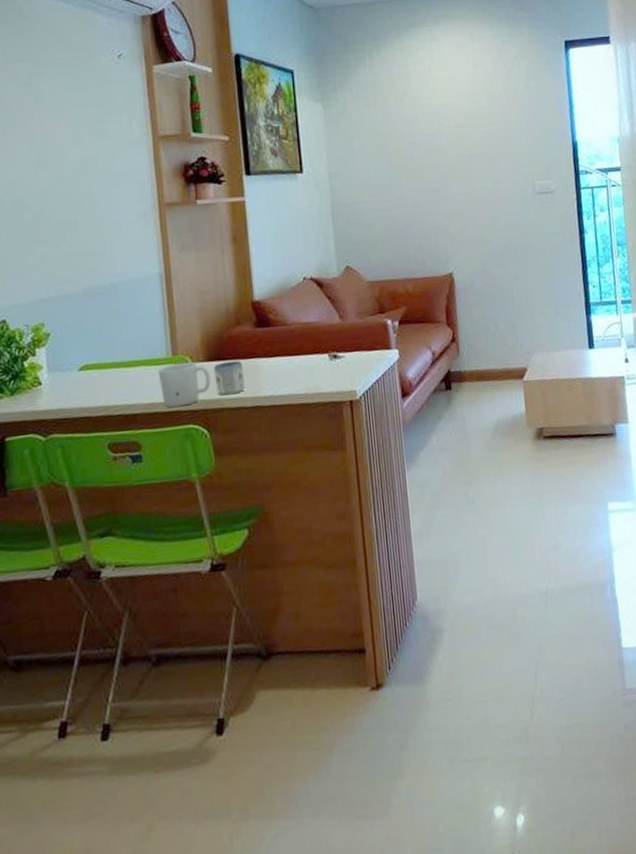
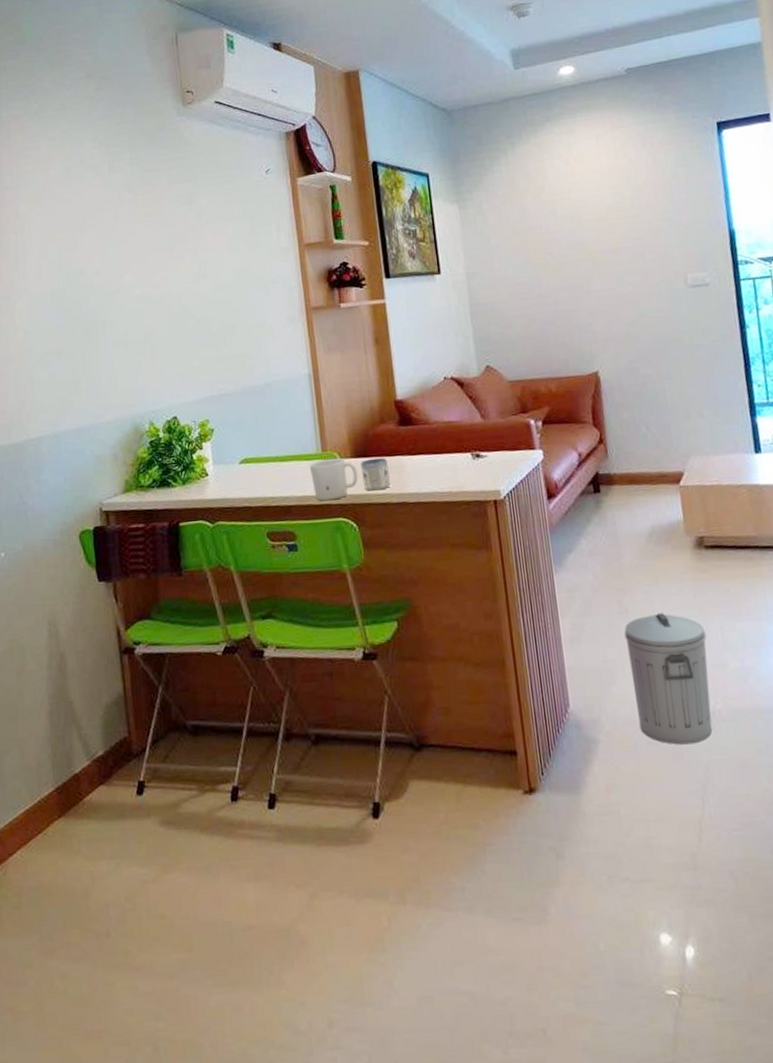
trash can: none [469,502,546,626] -> present [624,613,713,745]

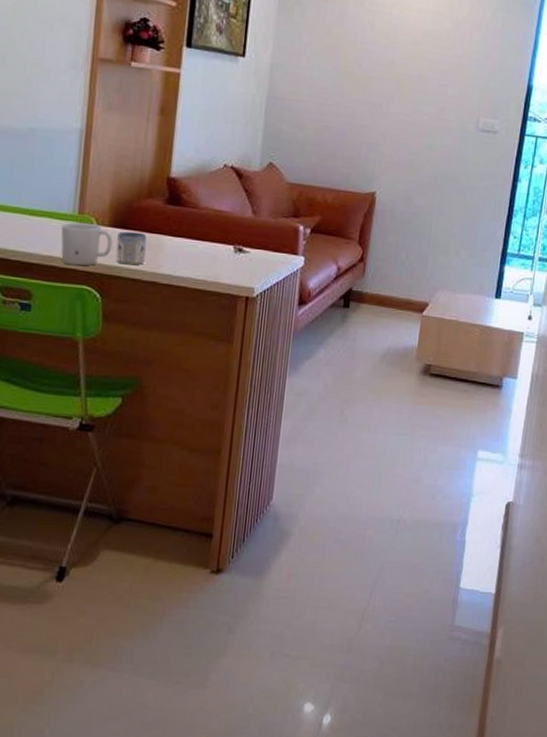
trash can: present [624,613,713,745] -> none [332,427,411,546]

